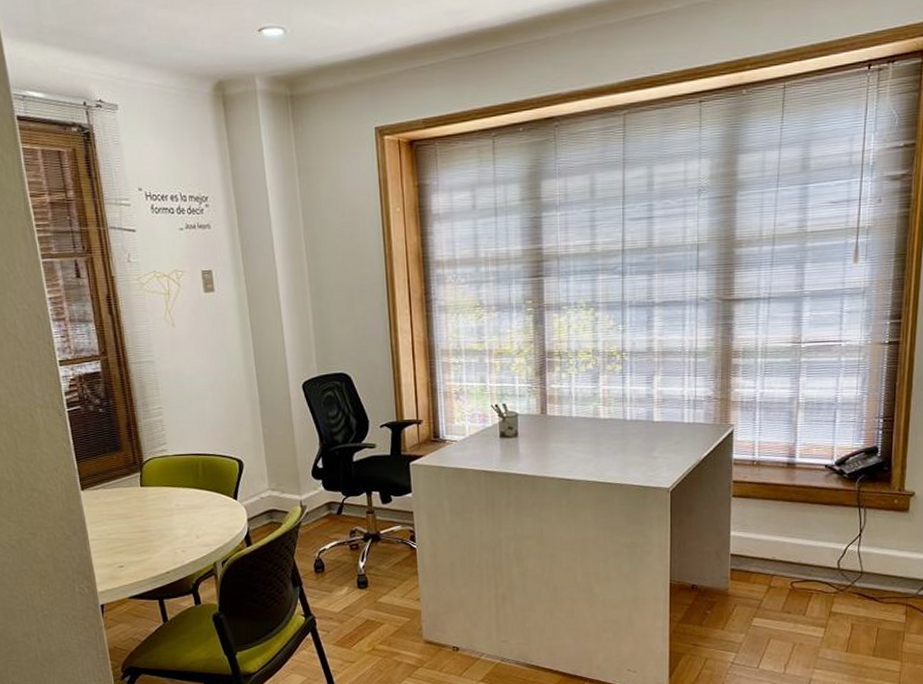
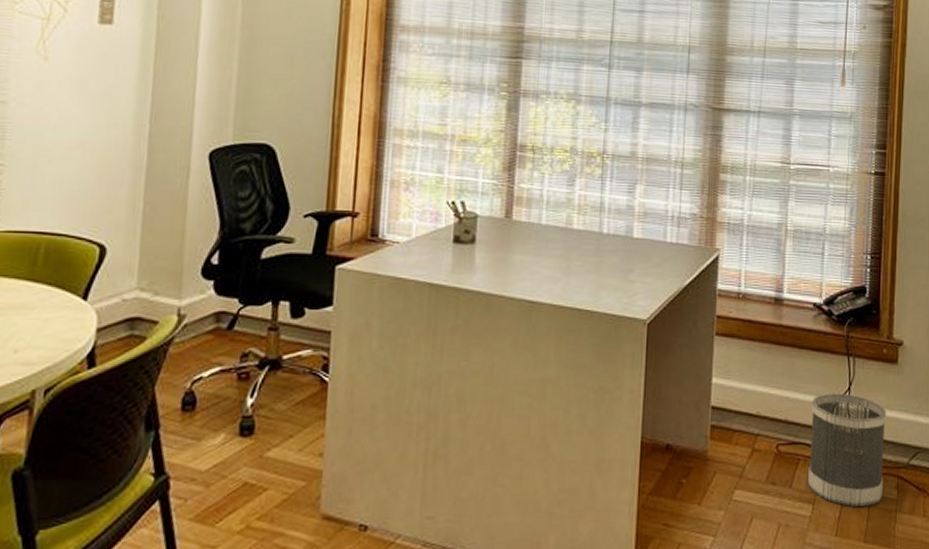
wastebasket: none [821,538,897,630] -> present [808,393,887,508]

